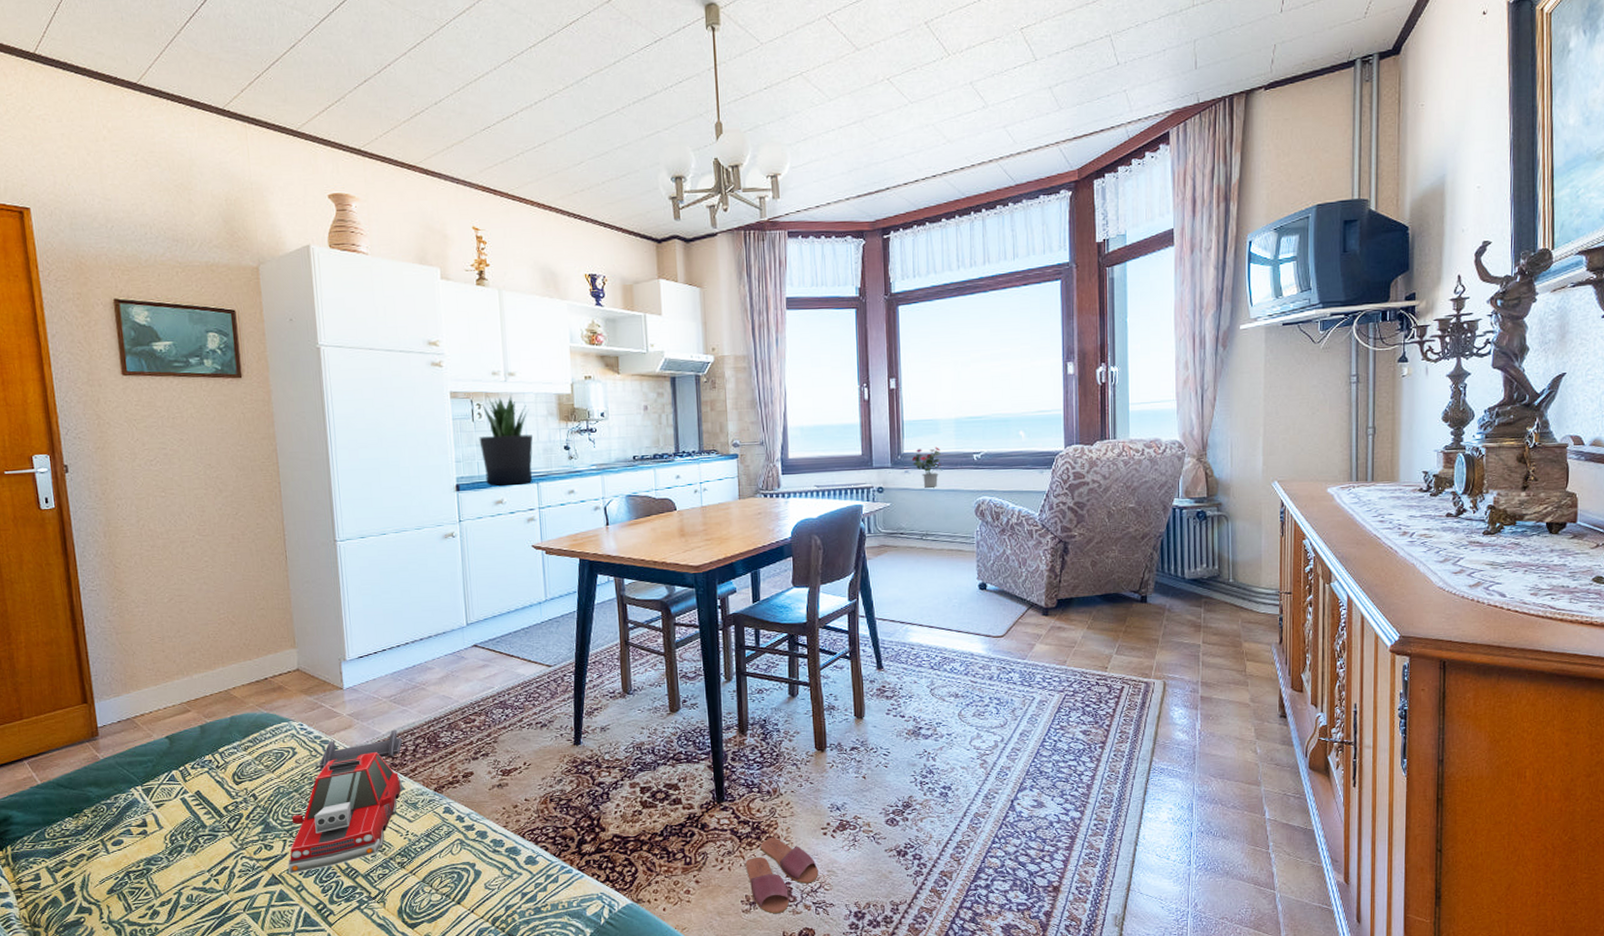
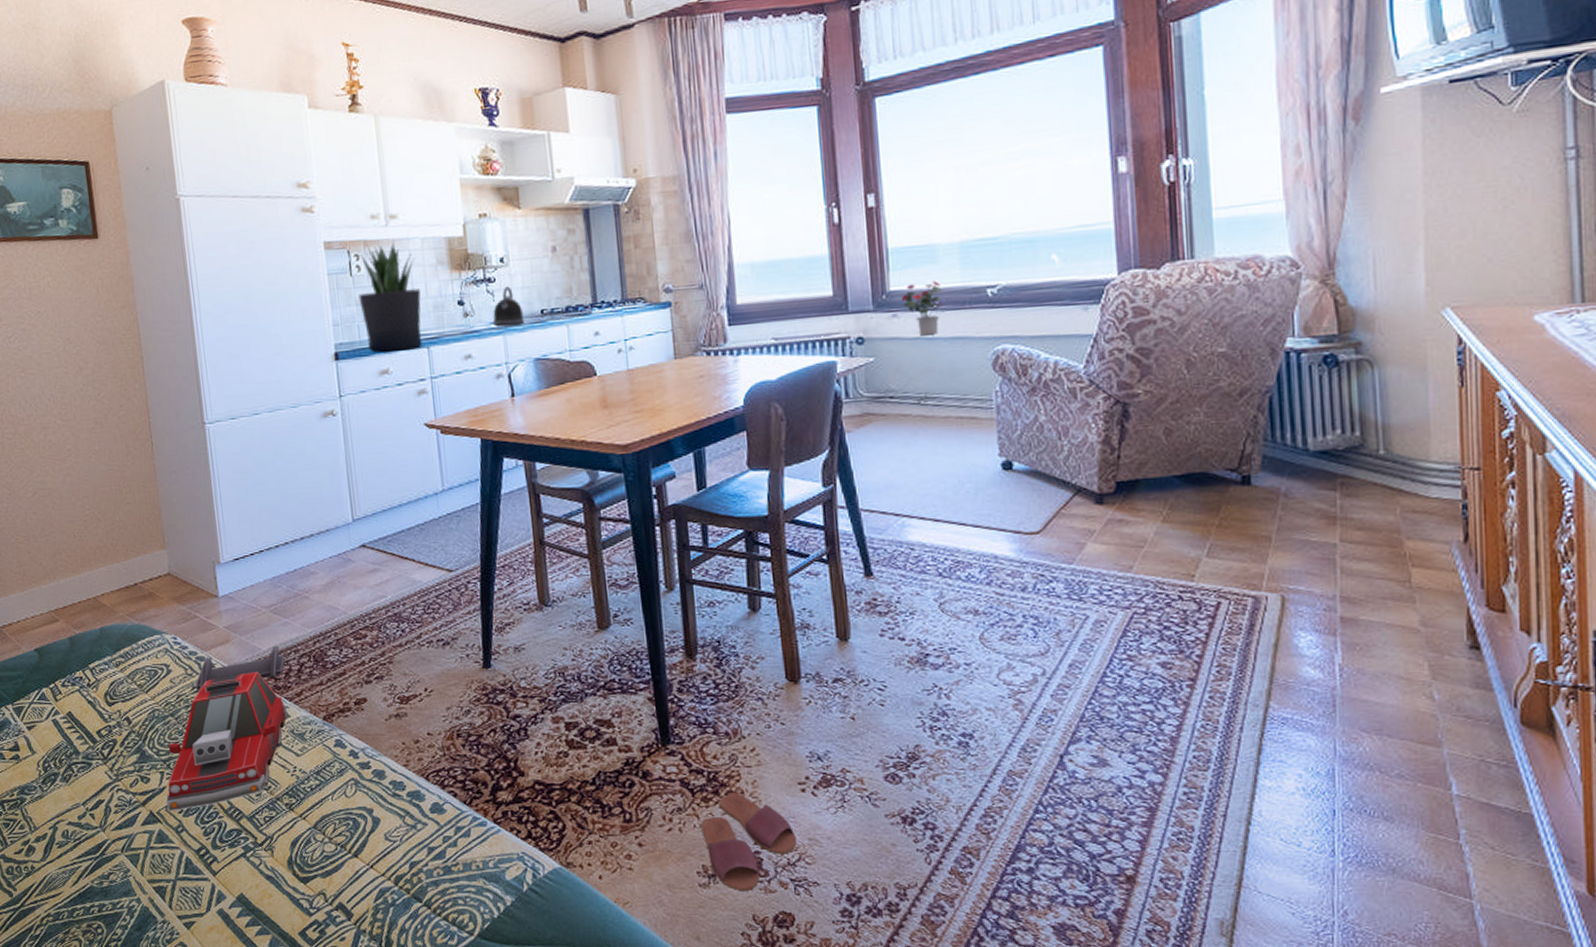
kettle: none [593,436,620,468] -> present [493,286,525,327]

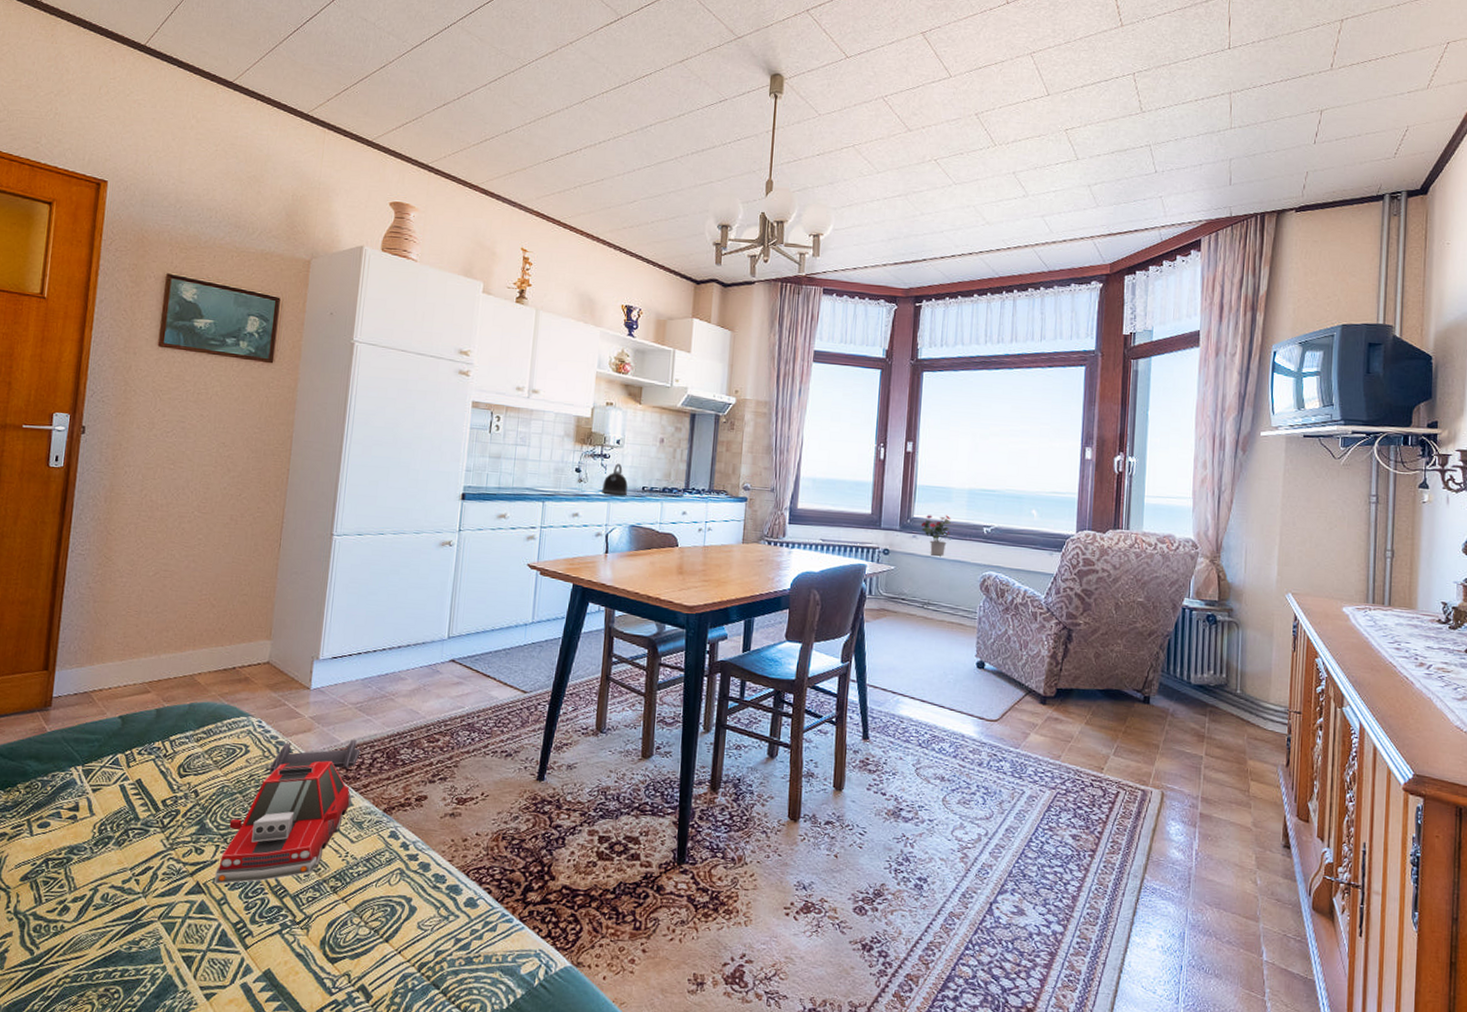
planter: present [358,241,422,353] -> none [492,406,547,502]
slippers: present [701,793,797,890] -> none [698,911,775,999]

